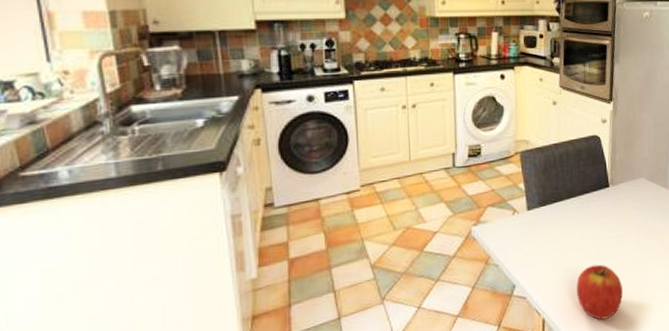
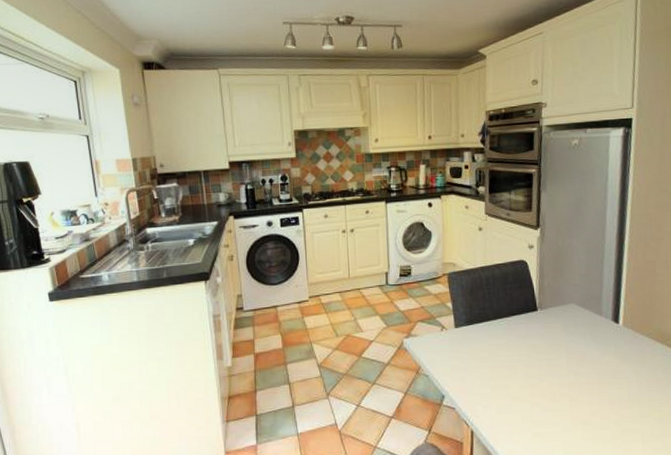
apple: present [576,264,623,320] -> none [505,385,554,439]

